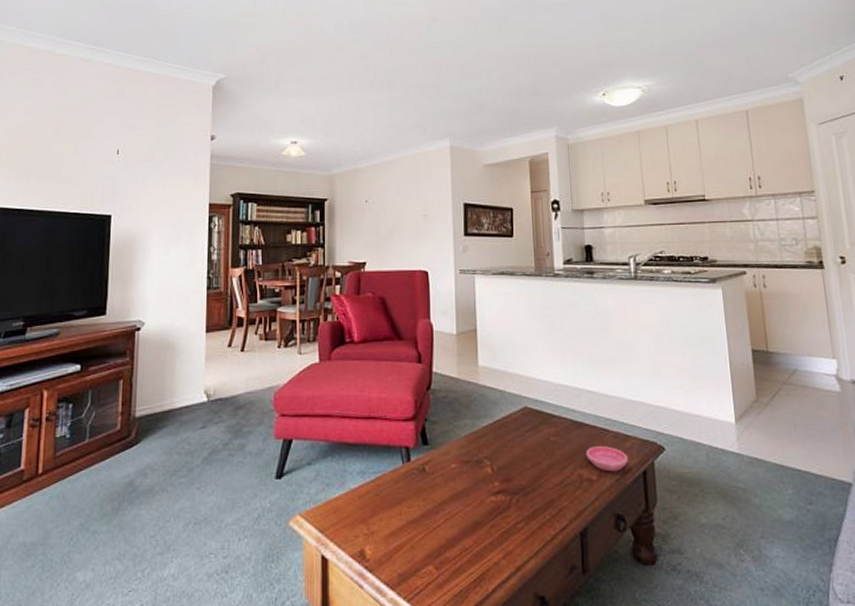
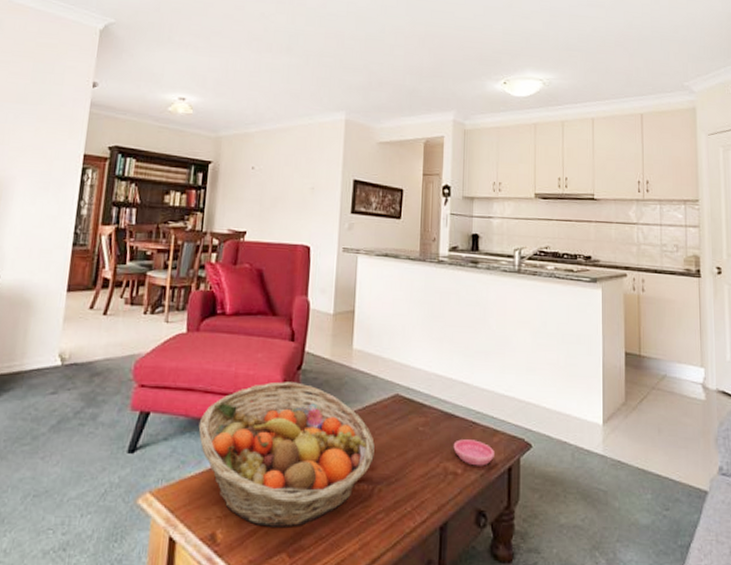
fruit basket: none [339,402,509,541] -> present [198,381,375,527]

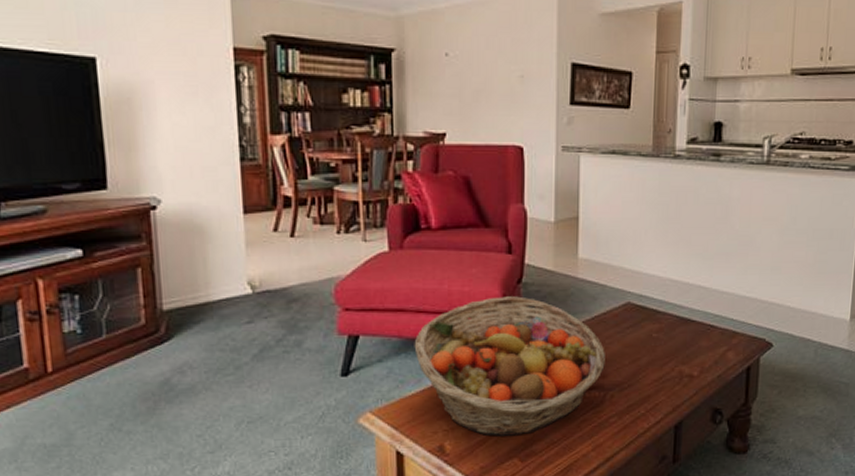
saucer: present [453,439,494,466] -> none [689,343,733,368]

